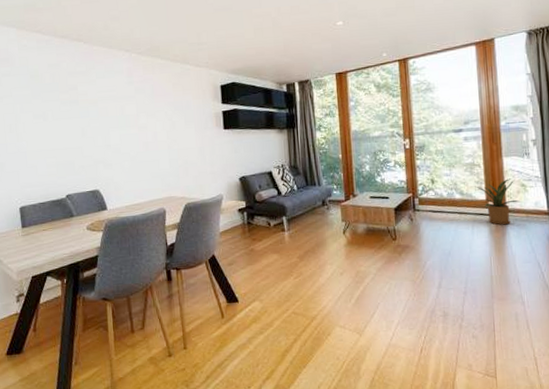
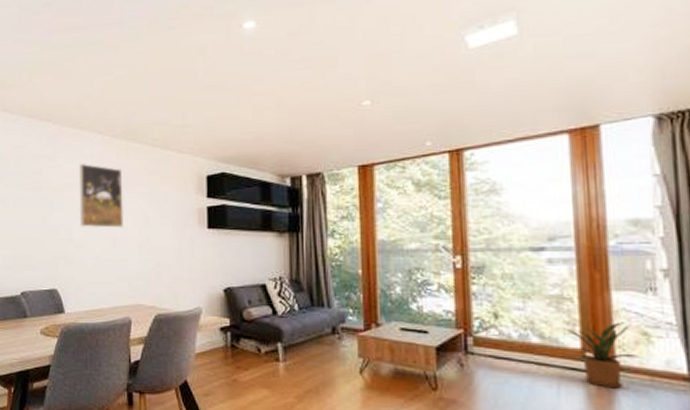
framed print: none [110,78,154,135] -> present [79,163,124,228]

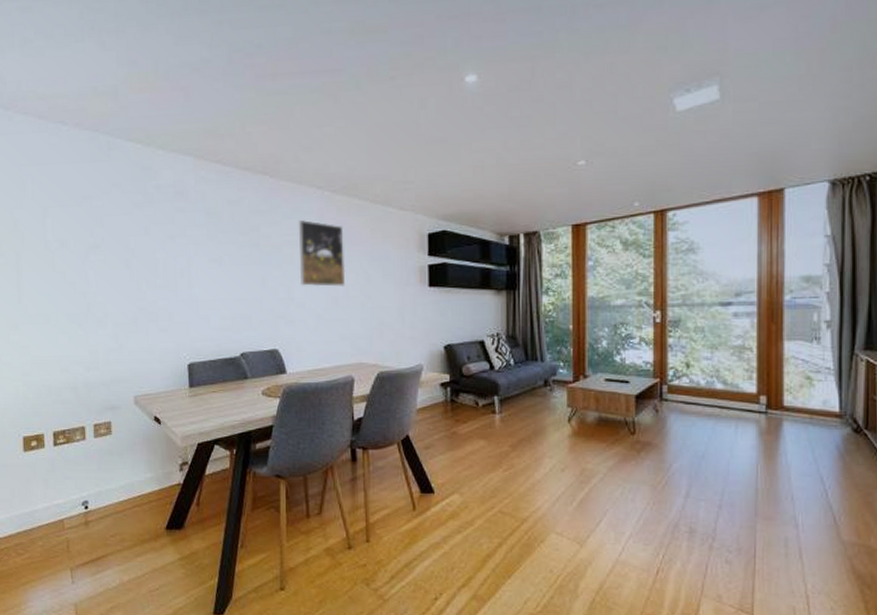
house plant: present [561,322,642,389] -> none [742,368,804,426]

